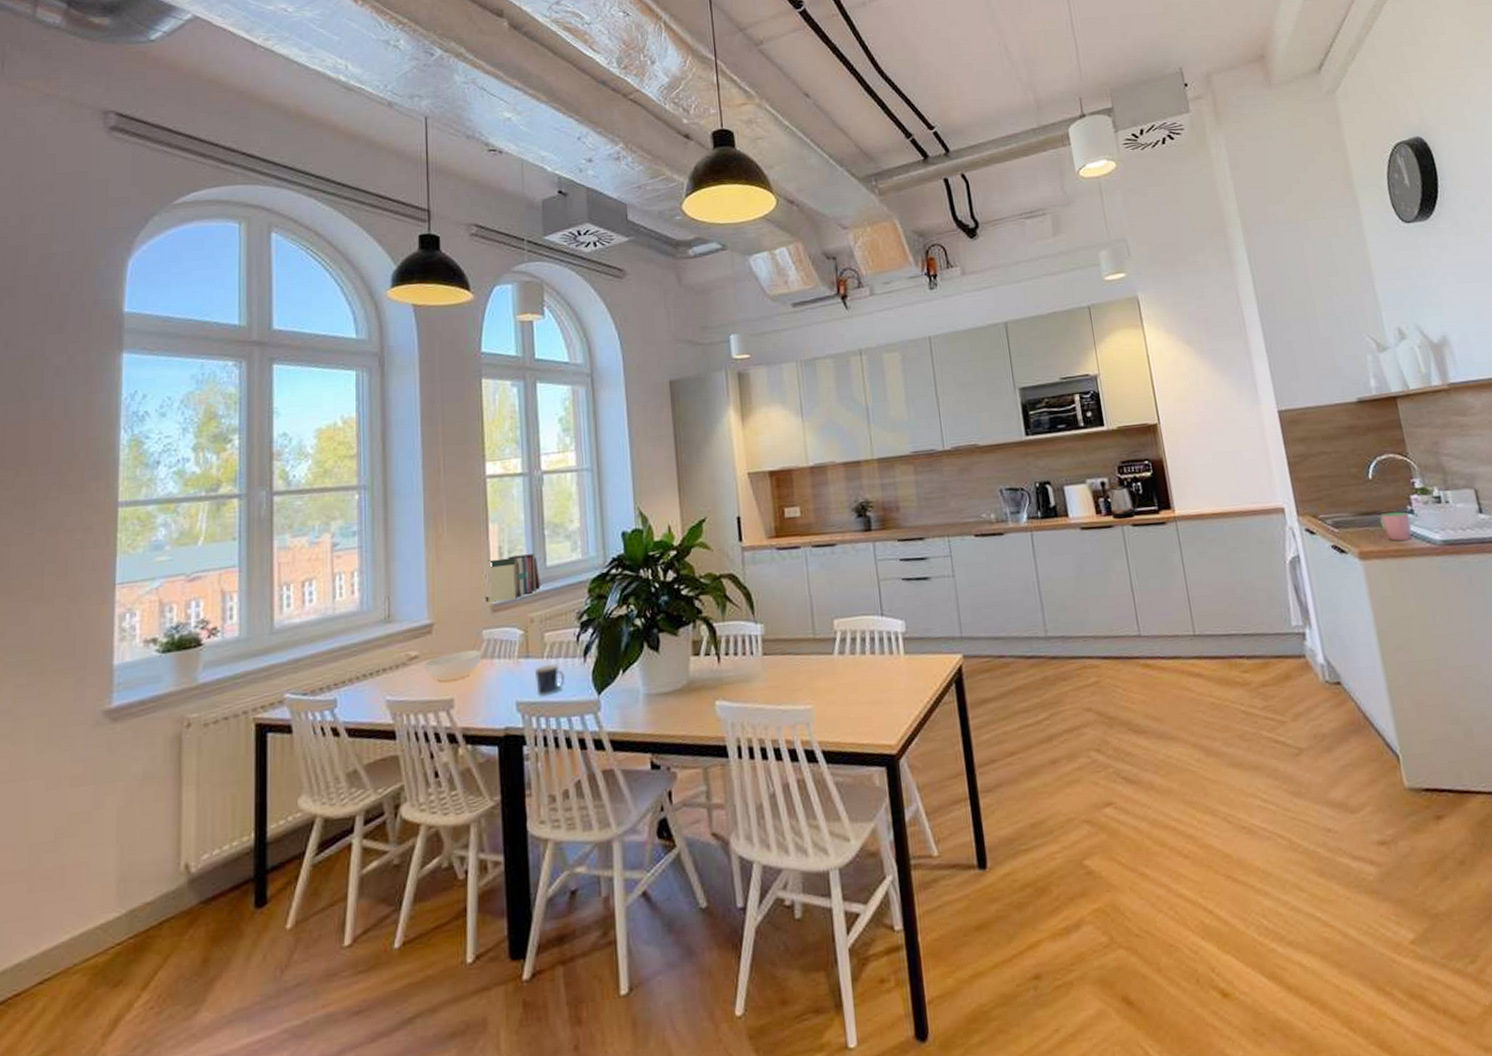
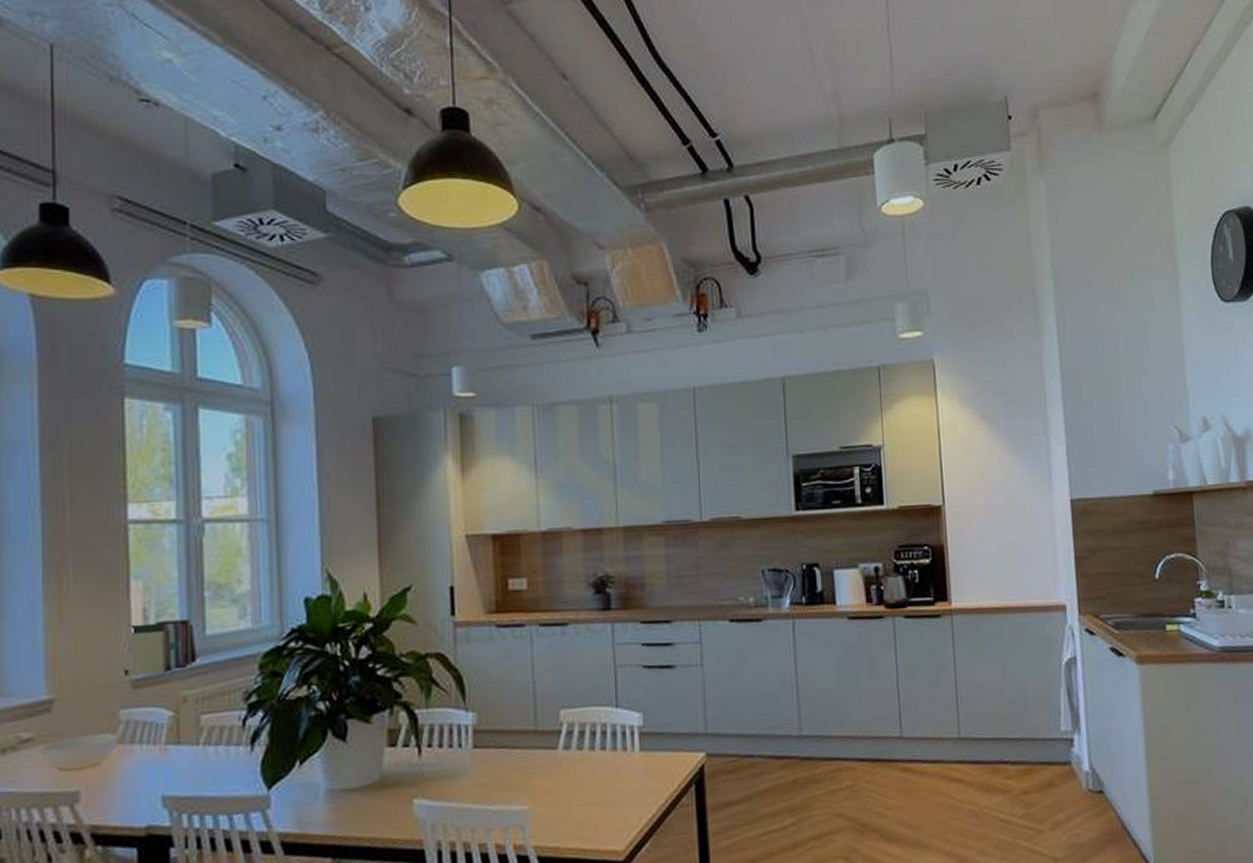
mug: present [535,664,566,697] -> none [188,753,227,791]
cup: present [1380,512,1412,541] -> none [1162,615,1192,646]

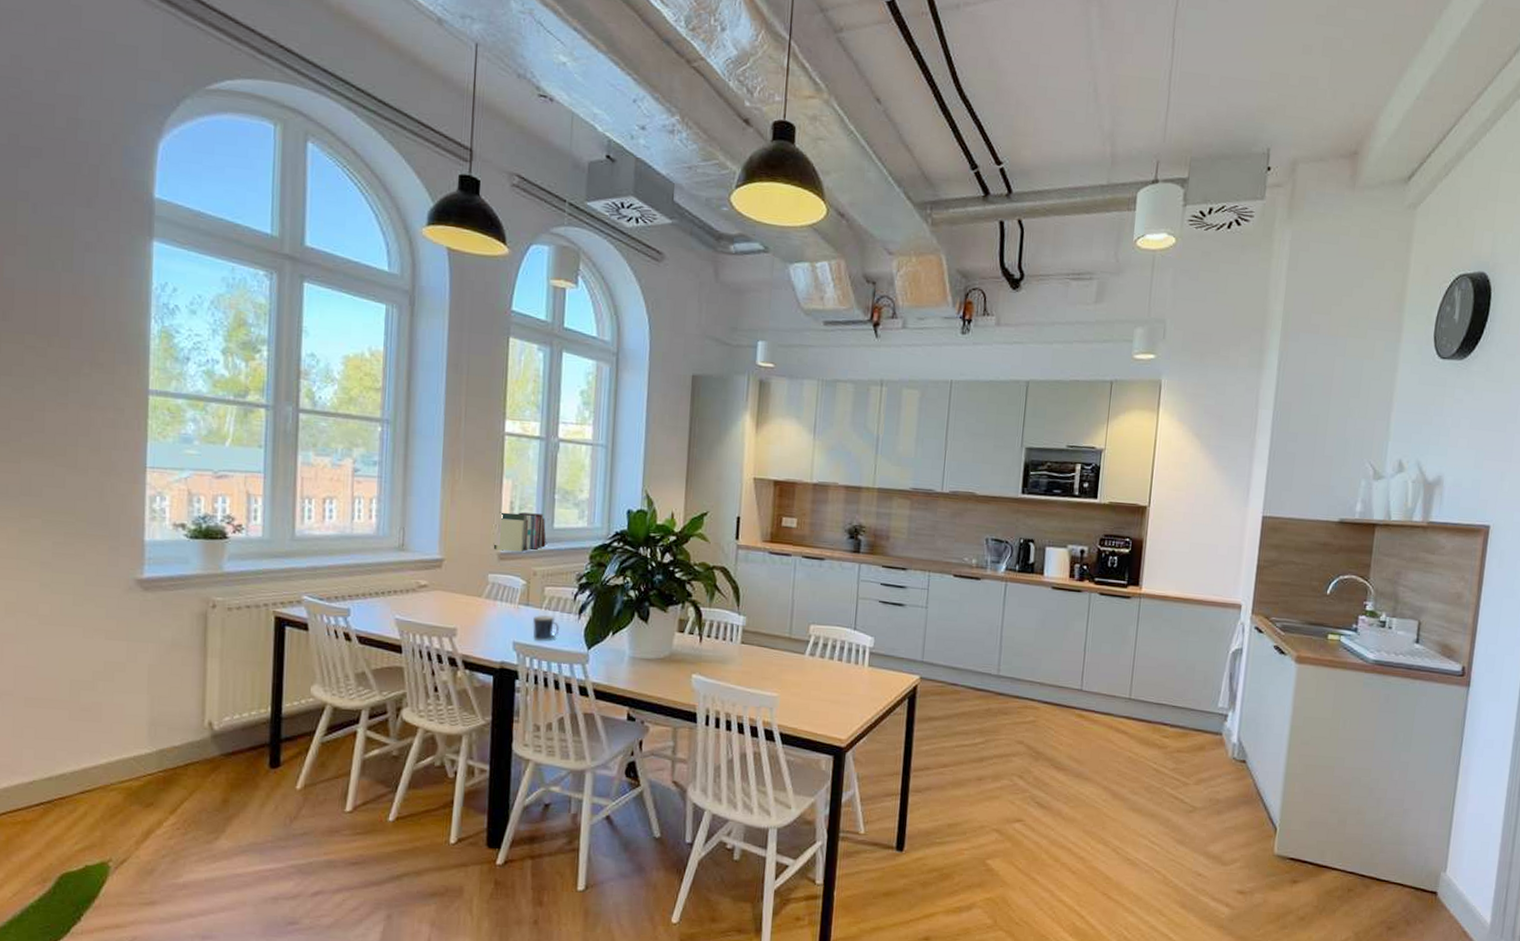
bowl: present [41,733,120,771] -> none [432,588,487,613]
mug: none [188,753,227,791] -> present [532,615,560,642]
kettle: present [881,573,914,611] -> none [1083,556,1112,588]

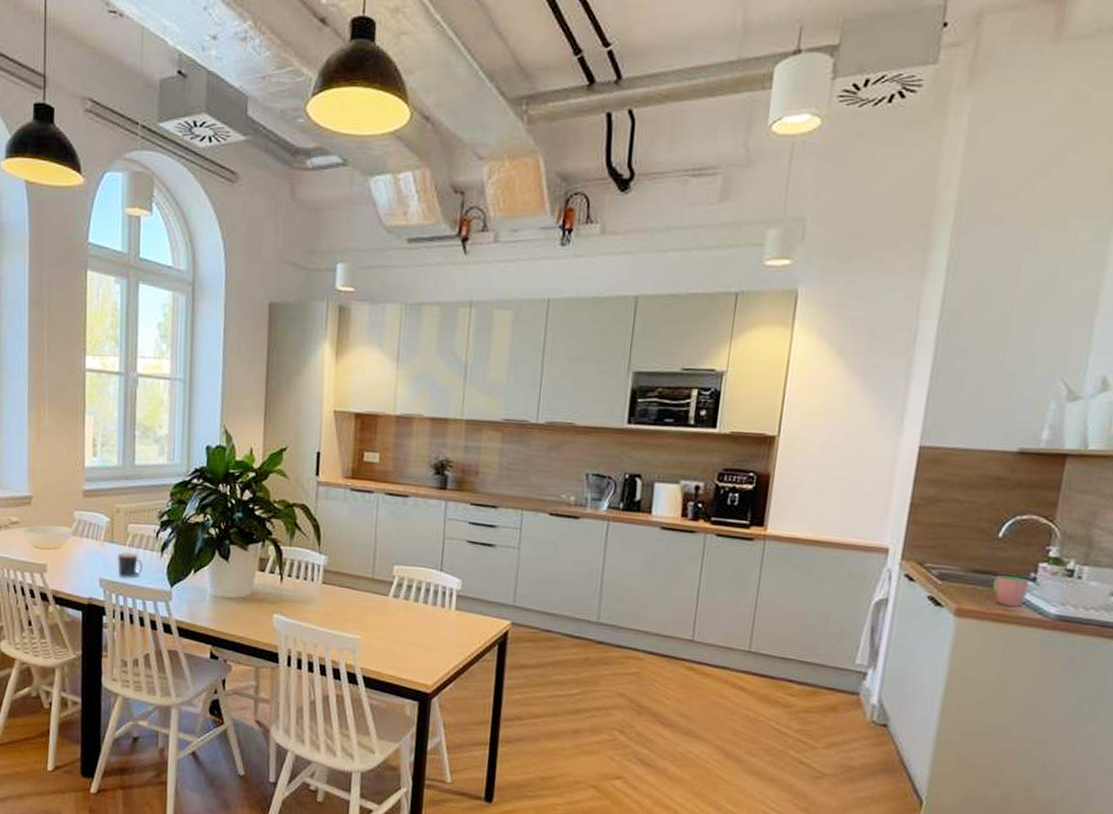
bowl: none [432,588,487,613] -> present [24,525,74,550]
books: present [493,512,546,552] -> none [78,449,128,490]
cup: none [1324,627,1352,654] -> present [993,575,1029,608]

